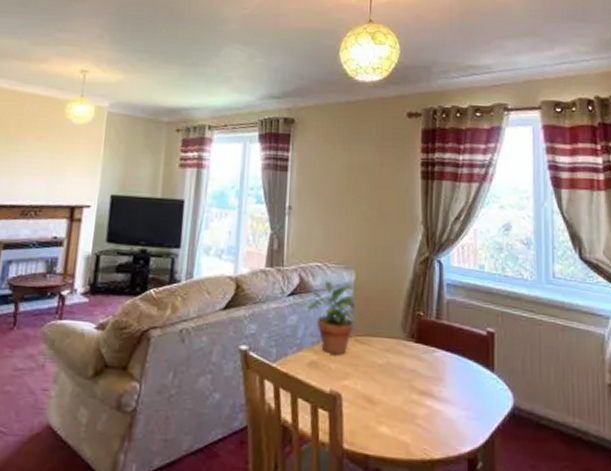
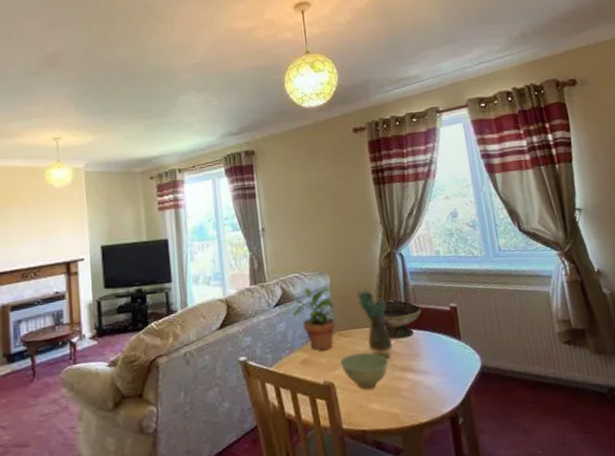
bowl: none [352,365,408,410] -> present [340,352,389,390]
vase: none [382,291,415,378] -> present [356,288,393,359]
decorative bowl: none [402,311,453,358] -> present [375,300,422,339]

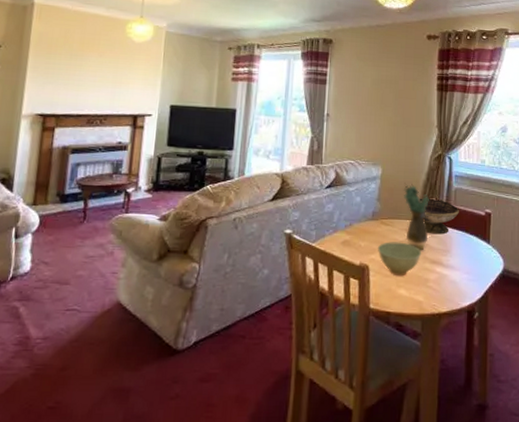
potted plant: present [292,286,338,351] -> none [342,175,382,235]

